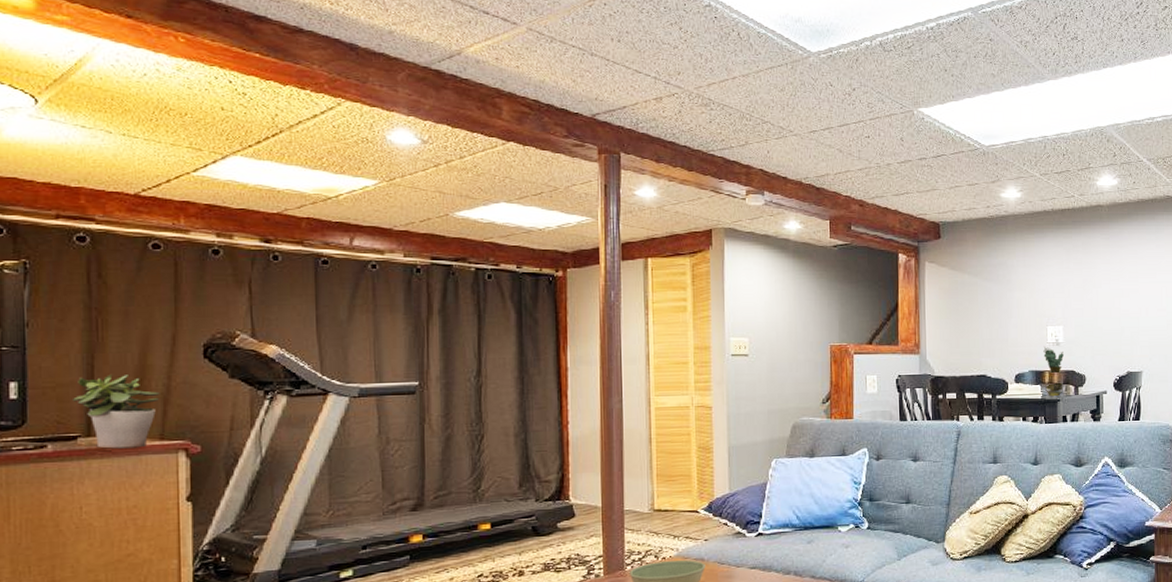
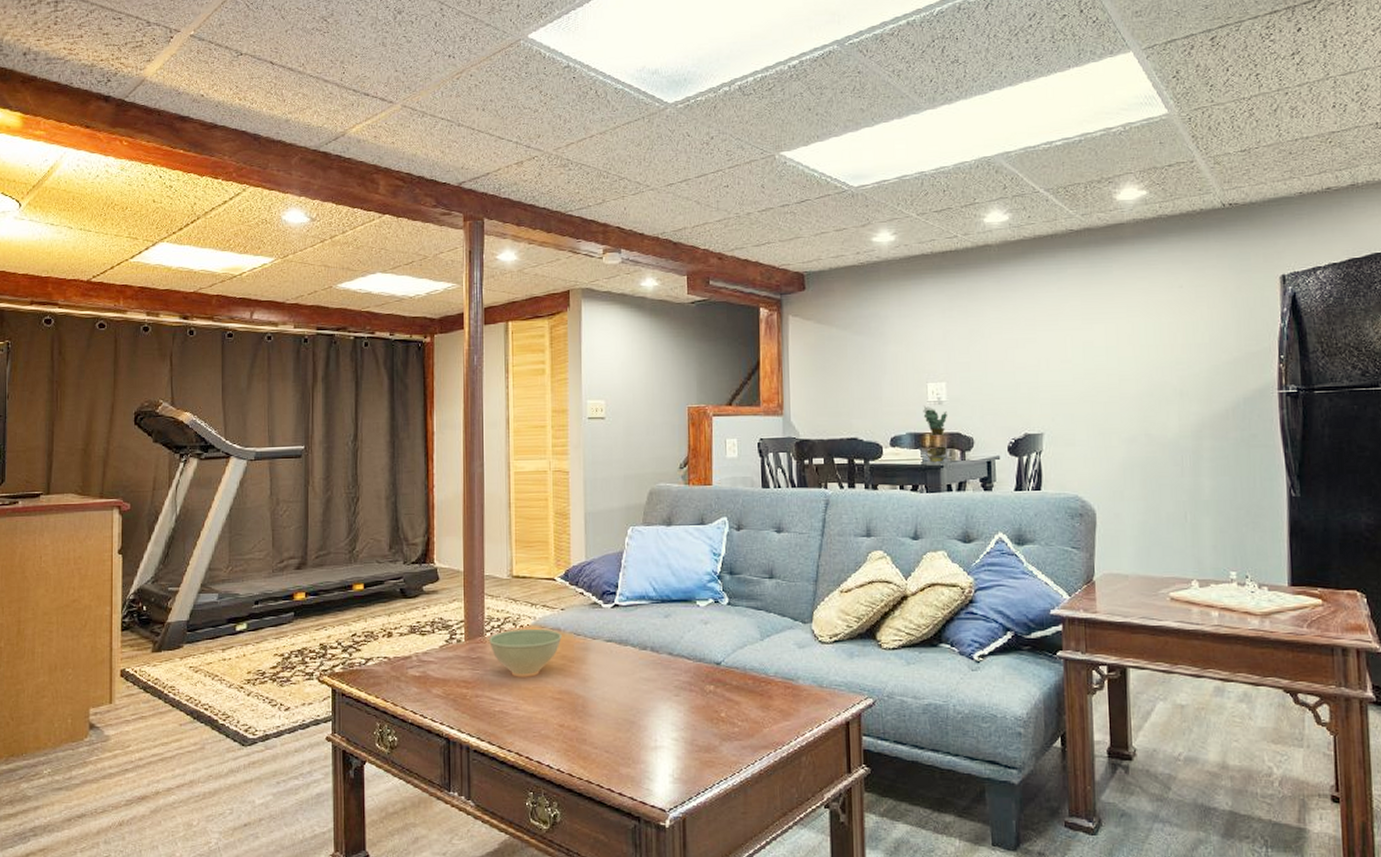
potted plant: present [73,375,160,450] -> none [38,440,101,507]

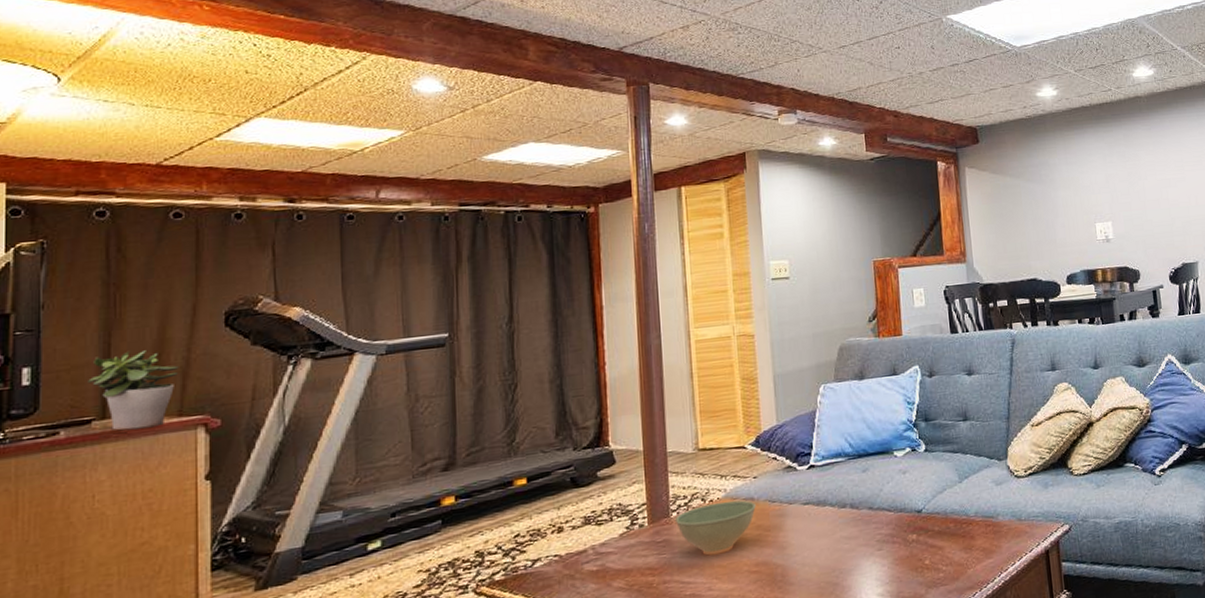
potted plant: none [38,440,101,507] -> present [88,350,179,432]
vase: present [923,405,947,463] -> none [1093,244,1118,296]

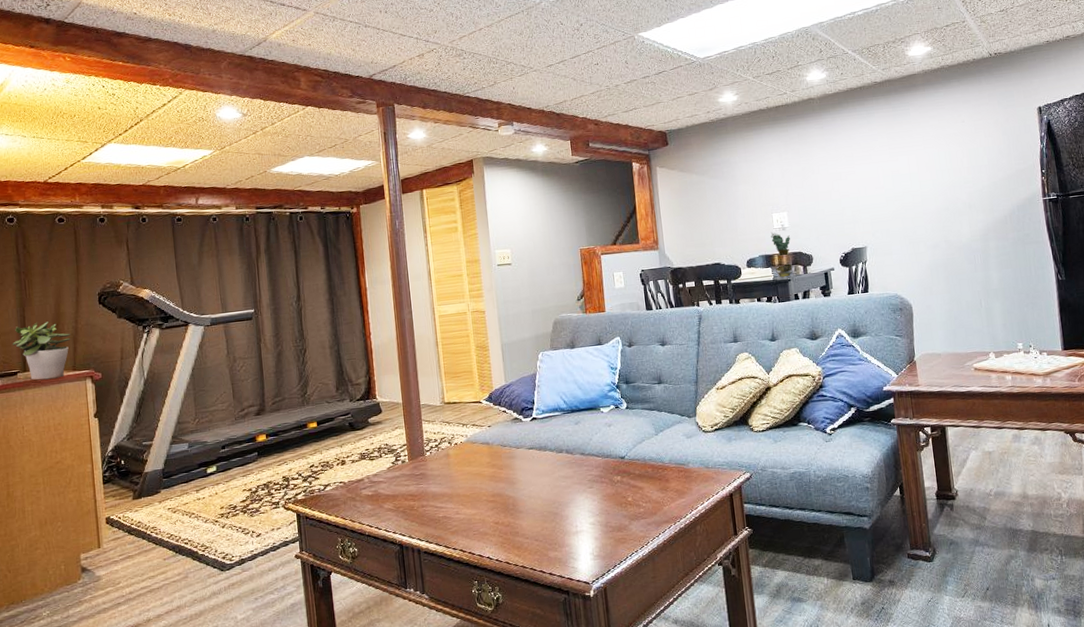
bowl: present [674,500,756,556] -> none [428,444,491,487]
vase: none [1093,244,1118,296] -> present [771,232,793,278]

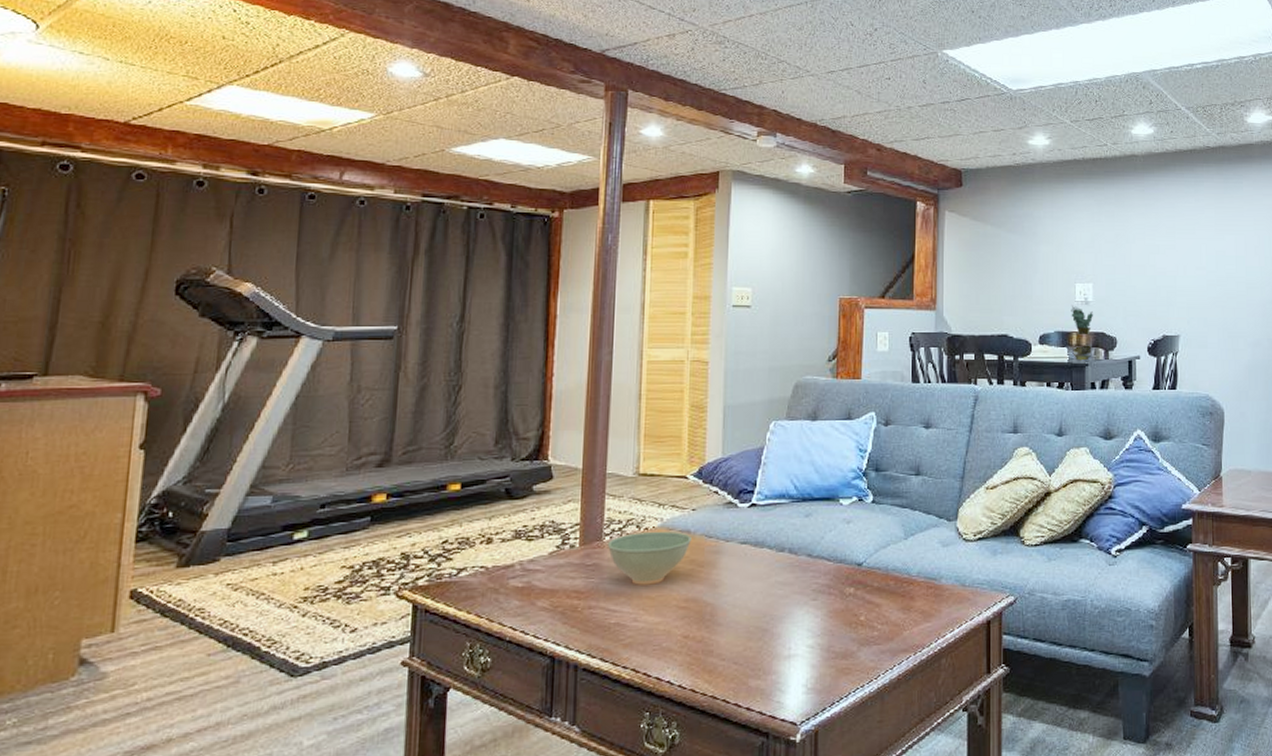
potted plant: present [13,321,71,381] -> none [34,310,125,391]
bowl: none [428,444,491,487] -> present [606,531,692,585]

